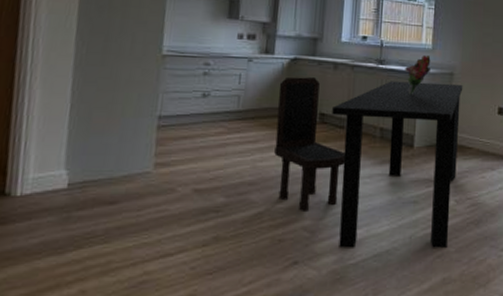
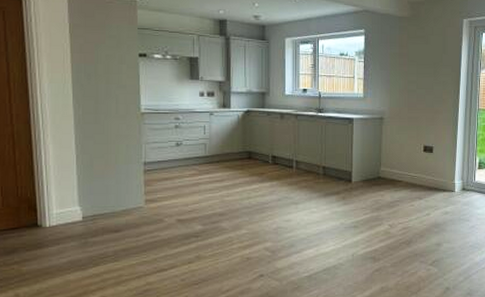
dining chair: present [274,77,345,213] -> none [237,126,295,237]
dining table: present [332,81,463,248] -> none [282,126,392,264]
bouquet: present [405,55,431,95] -> none [341,103,363,138]

